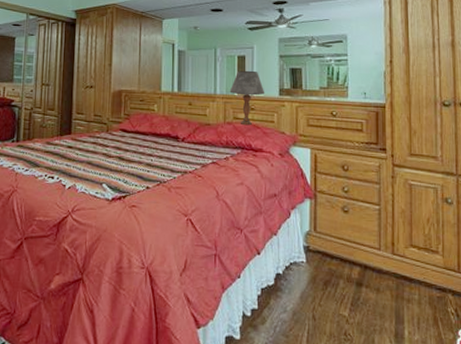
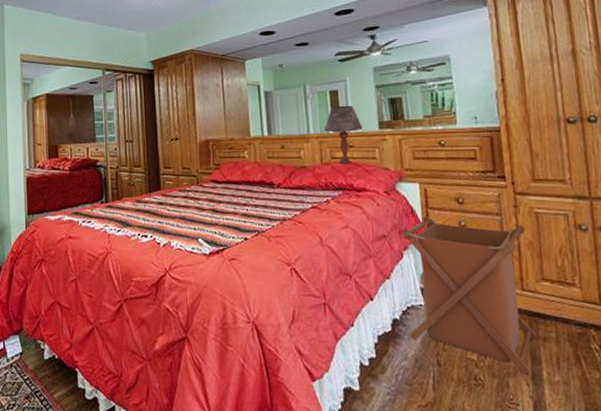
laundry basket: none [290,179,403,333] -> present [402,216,538,375]

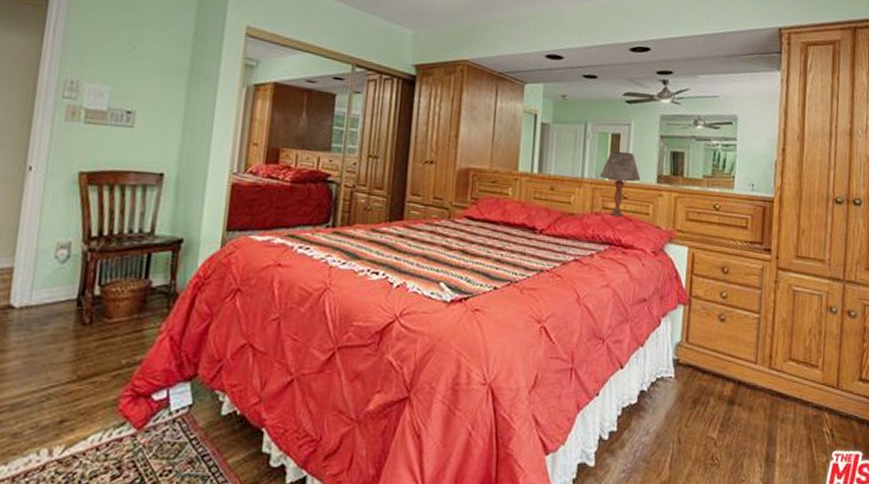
laundry basket: present [402,216,538,375] -> none [655,282,783,456]

